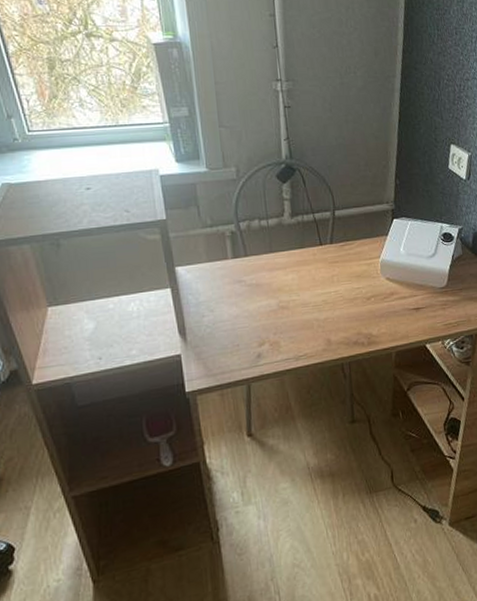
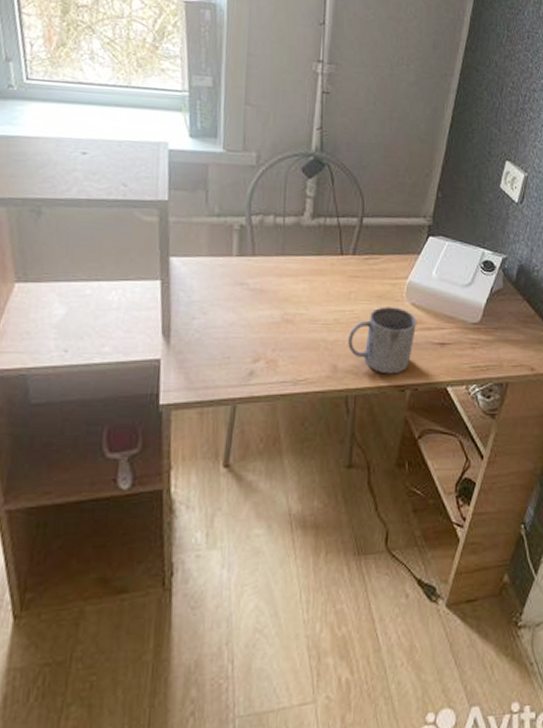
mug: none [336,283,393,341] -> present [348,307,416,374]

